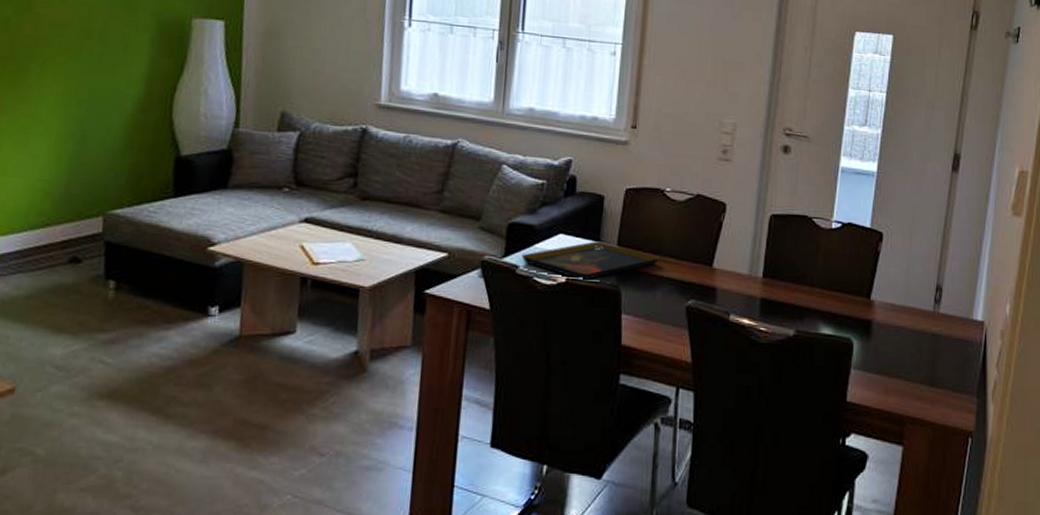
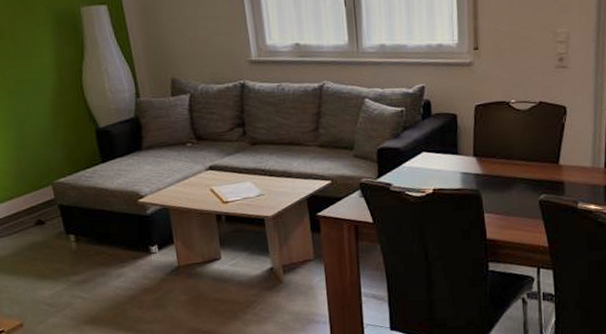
decorative tray: present [521,241,660,281] -> none [392,154,512,190]

